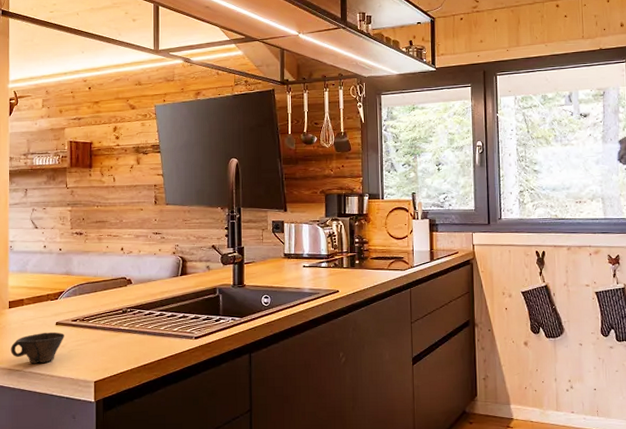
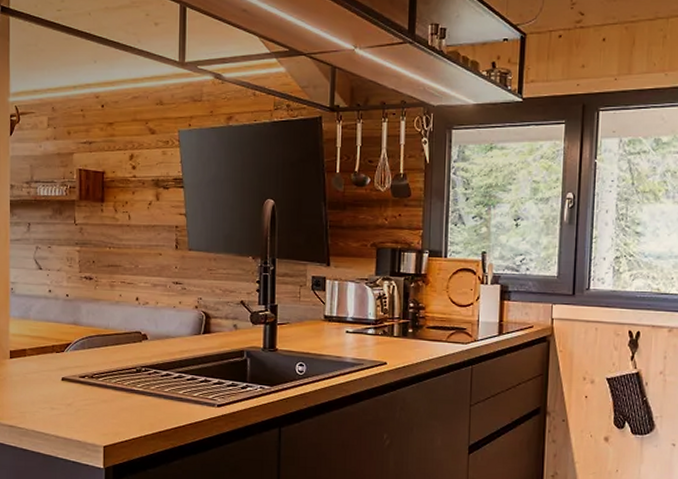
cup: present [10,331,64,364] -> none [11,387,71,422]

